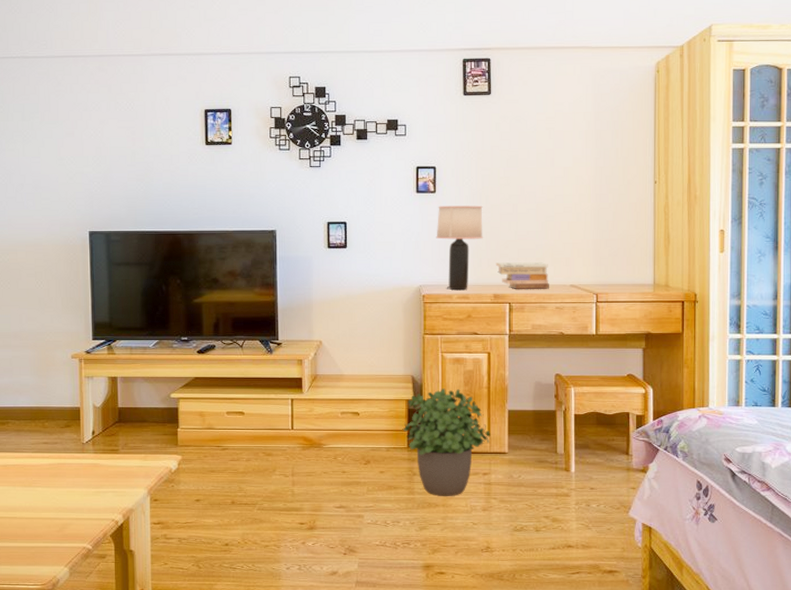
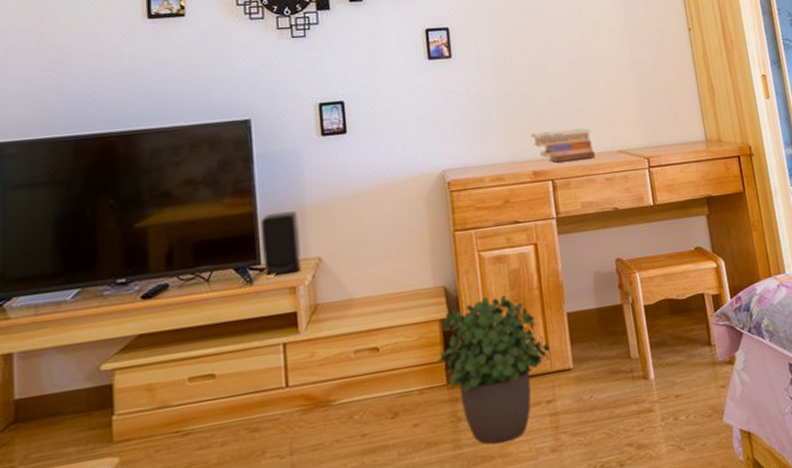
speaker: none [279,303,308,350] -> present [260,210,301,277]
table lamp: present [436,205,483,291] -> none [456,68,513,172]

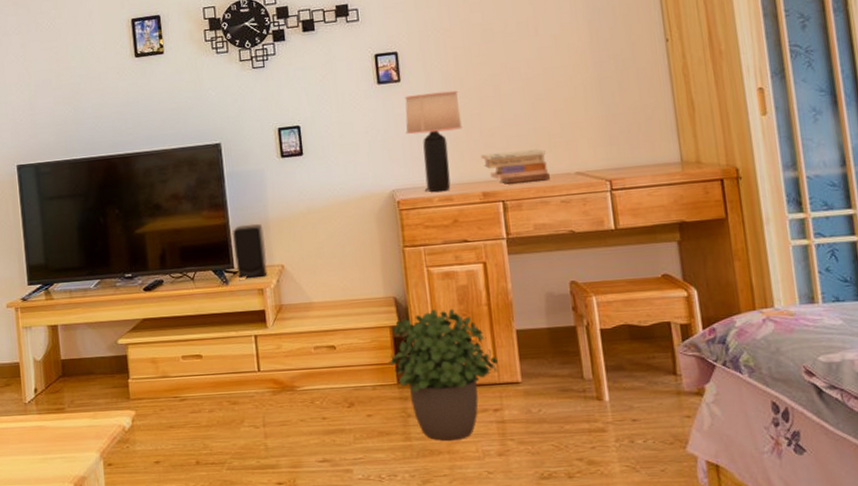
table lamp: none [456,68,513,172] -> present [405,90,462,192]

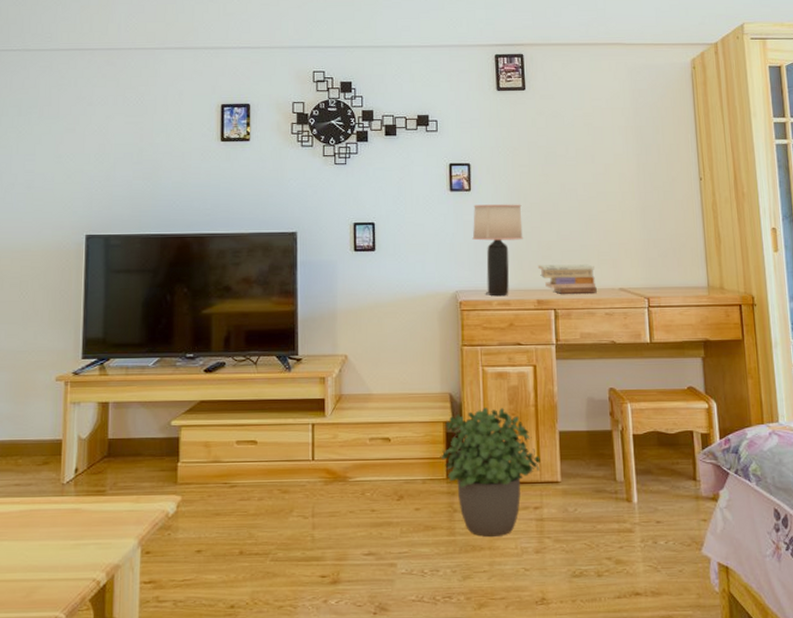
speaker: present [232,223,267,280] -> none [299,313,332,367]

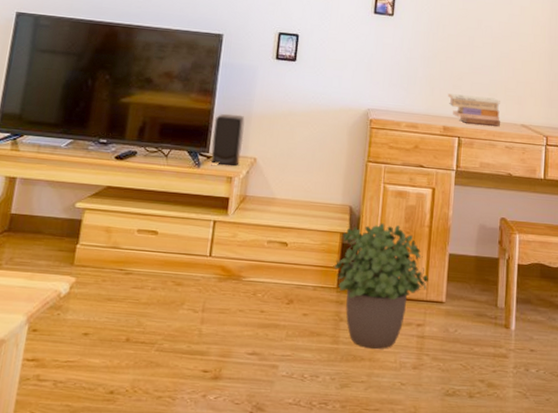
speaker: none [299,313,332,367] -> present [210,113,245,167]
table lamp: present [472,204,523,296] -> none [389,29,440,119]

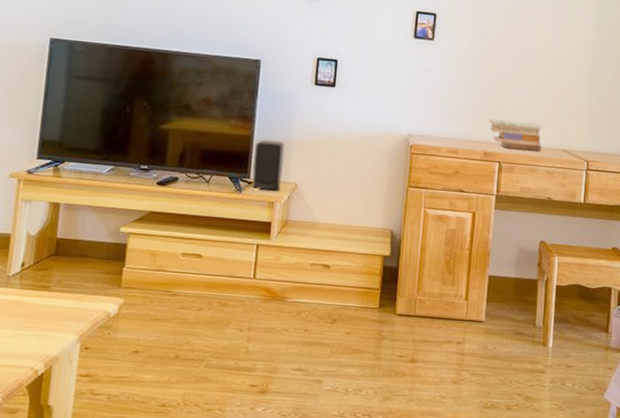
potted plant: present [333,223,428,349] -> none [375,246,468,365]

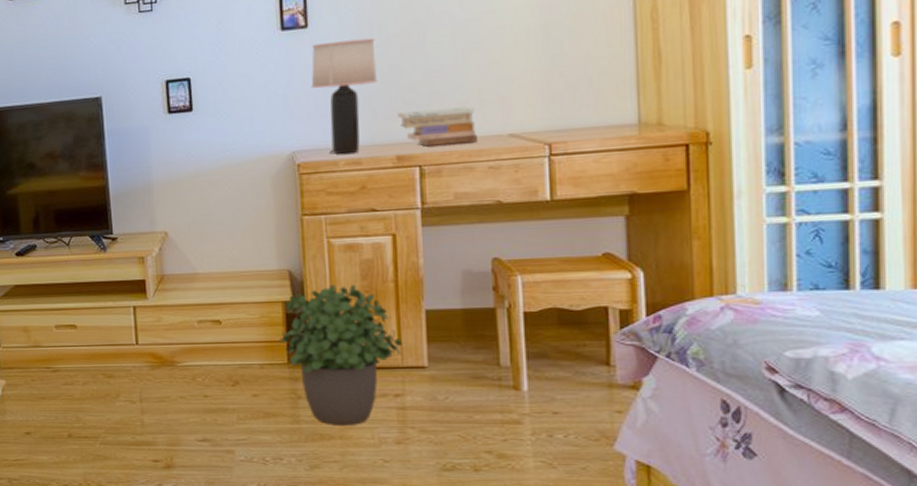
speaker: present [252,139,285,192] -> none [111,186,149,246]
potted plant: none [375,246,468,365] -> present [279,284,402,425]
table lamp: none [430,54,481,144] -> present [311,38,377,155]

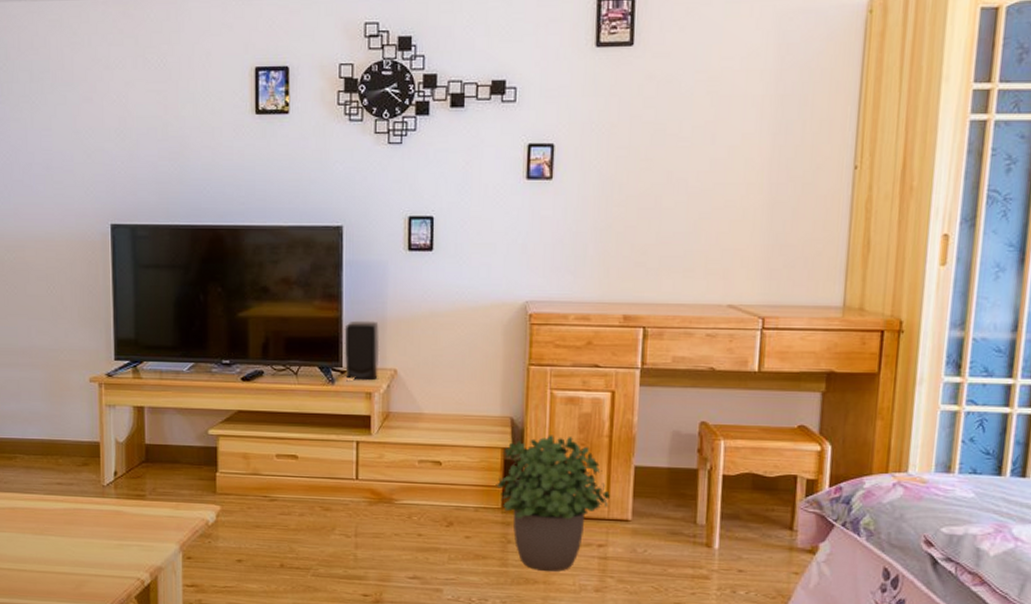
speaker: none [111,186,149,246] -> present [344,320,380,381]
table lamp: present [311,38,377,155] -> none [550,197,615,310]
books: present [397,106,477,147] -> none [627,273,699,310]

